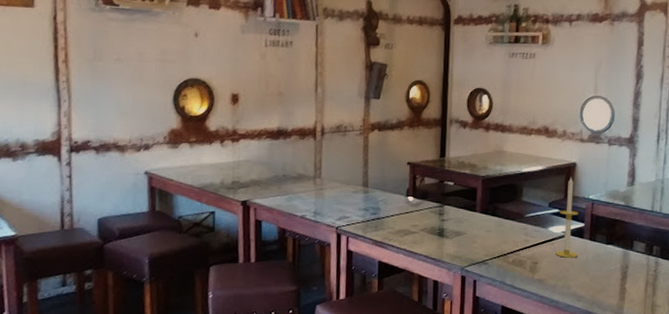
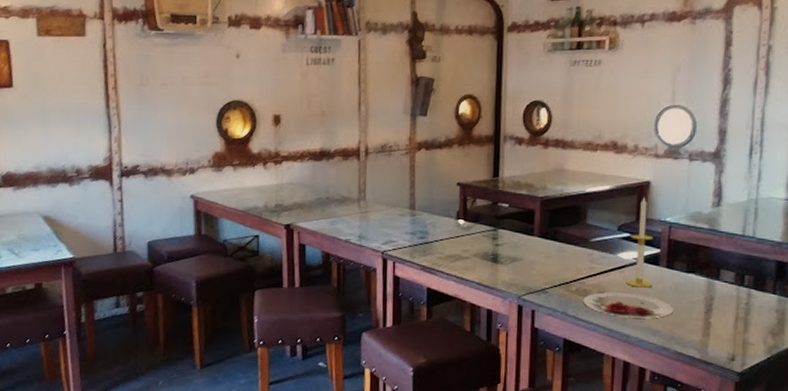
plate: none [519,263,595,286] -> present [583,292,673,319]

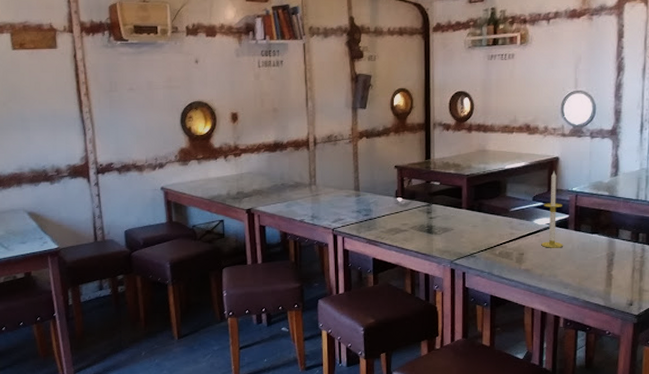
plate: present [583,292,673,319] -> none [506,254,581,274]

